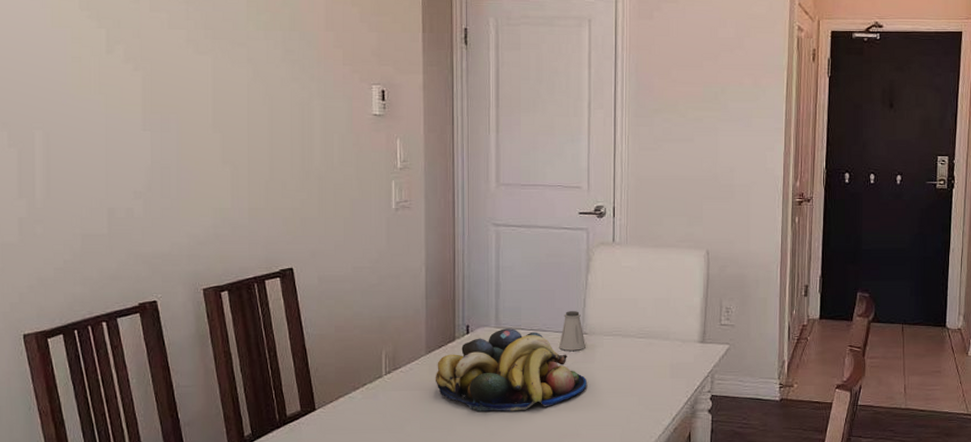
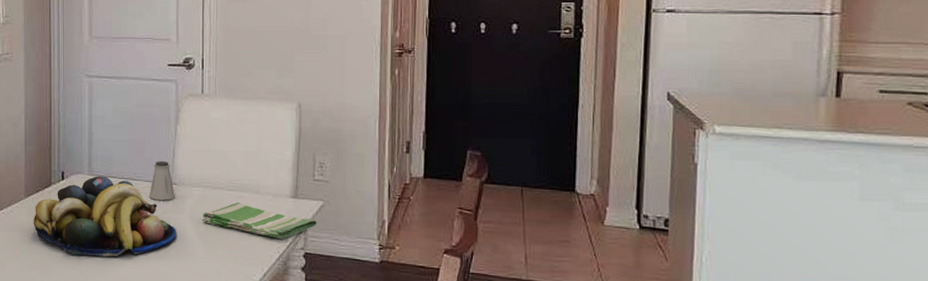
dish towel: none [613,349,723,383] -> present [202,202,317,239]

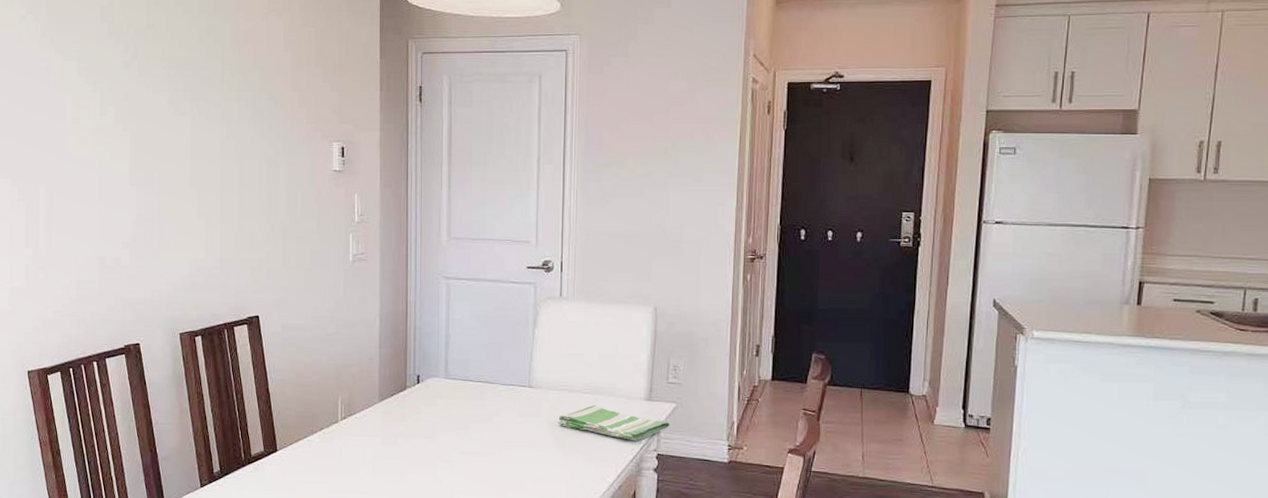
fruit bowl: present [33,176,176,257] -> none [387,379,532,461]
saltshaker: present [149,161,175,200] -> none [506,364,532,404]

